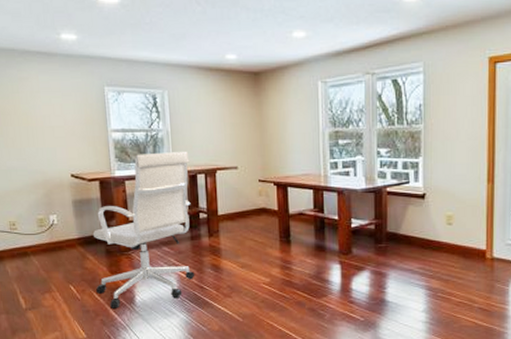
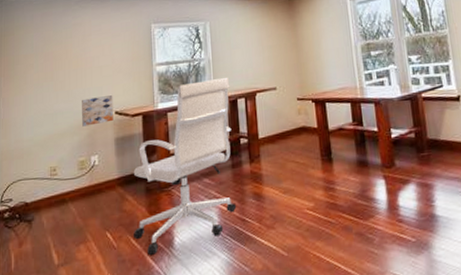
wall art: none [35,158,70,186] -> present [82,95,114,127]

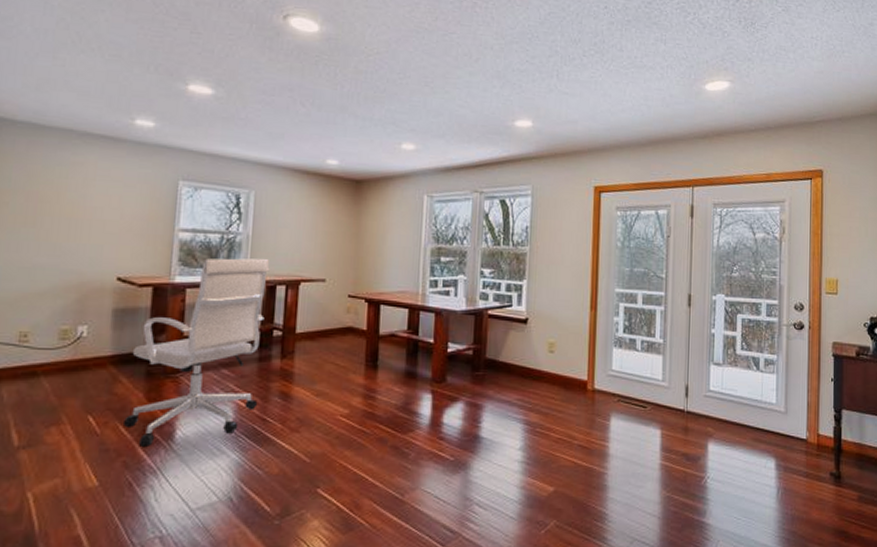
wall art: present [82,95,114,127] -> none [70,256,116,290]

